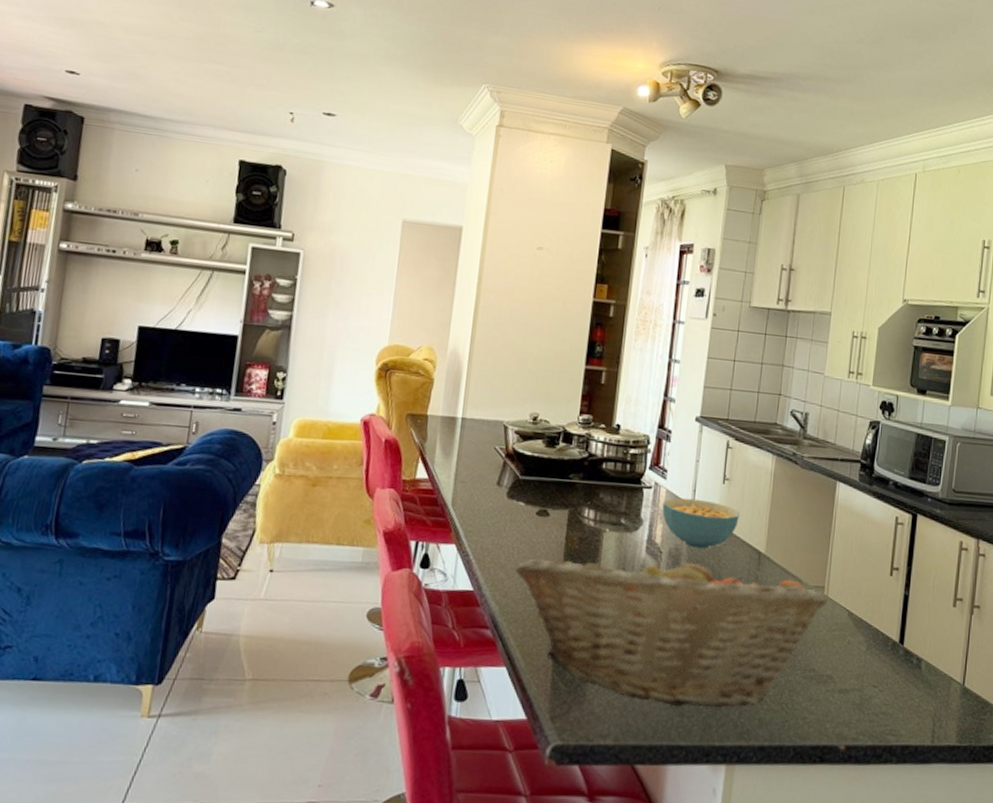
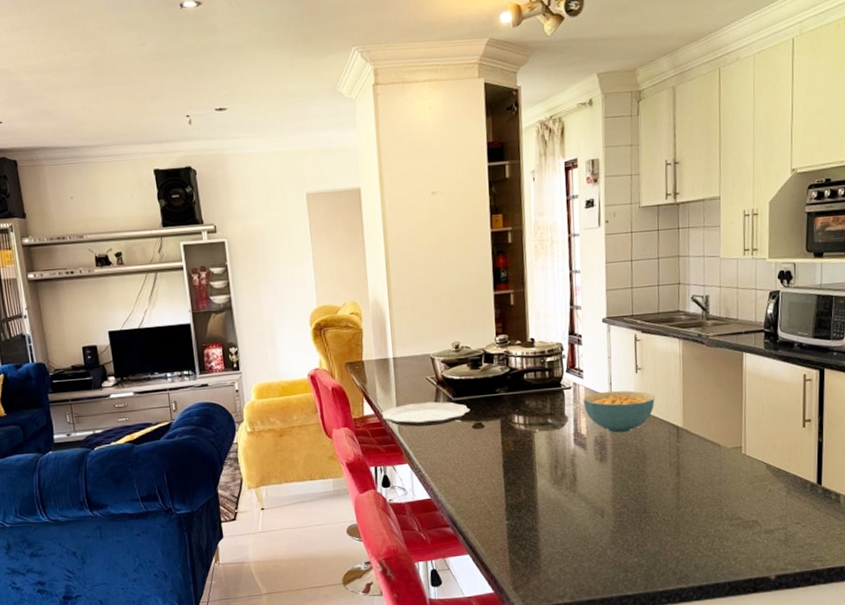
plate: none [436,473,538,505] -> present [381,401,471,427]
fruit basket: present [514,548,829,709] -> none [461,438,747,566]

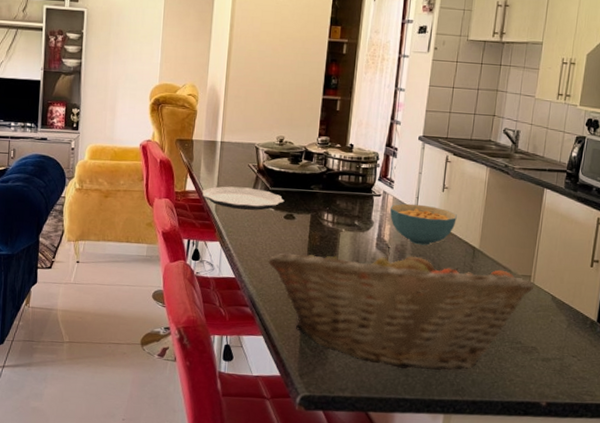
fruit basket: none [461,438,747,566] -> present [267,245,535,371]

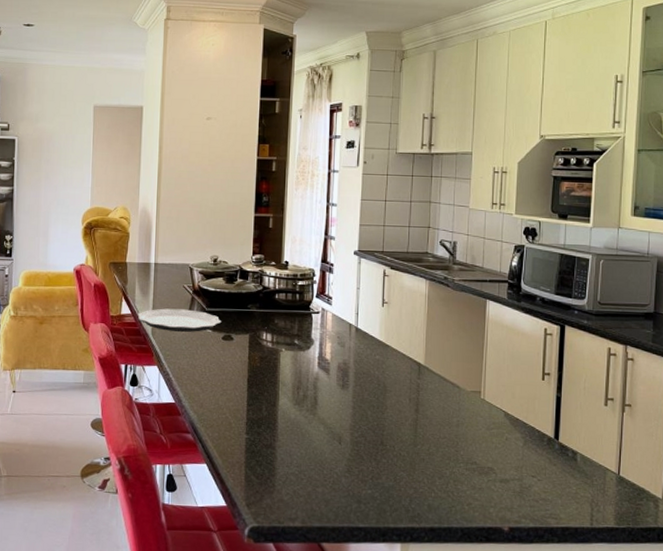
fruit basket: present [267,245,535,371] -> none [207,363,485,496]
cereal bowl: present [390,203,457,245] -> none [330,320,399,363]

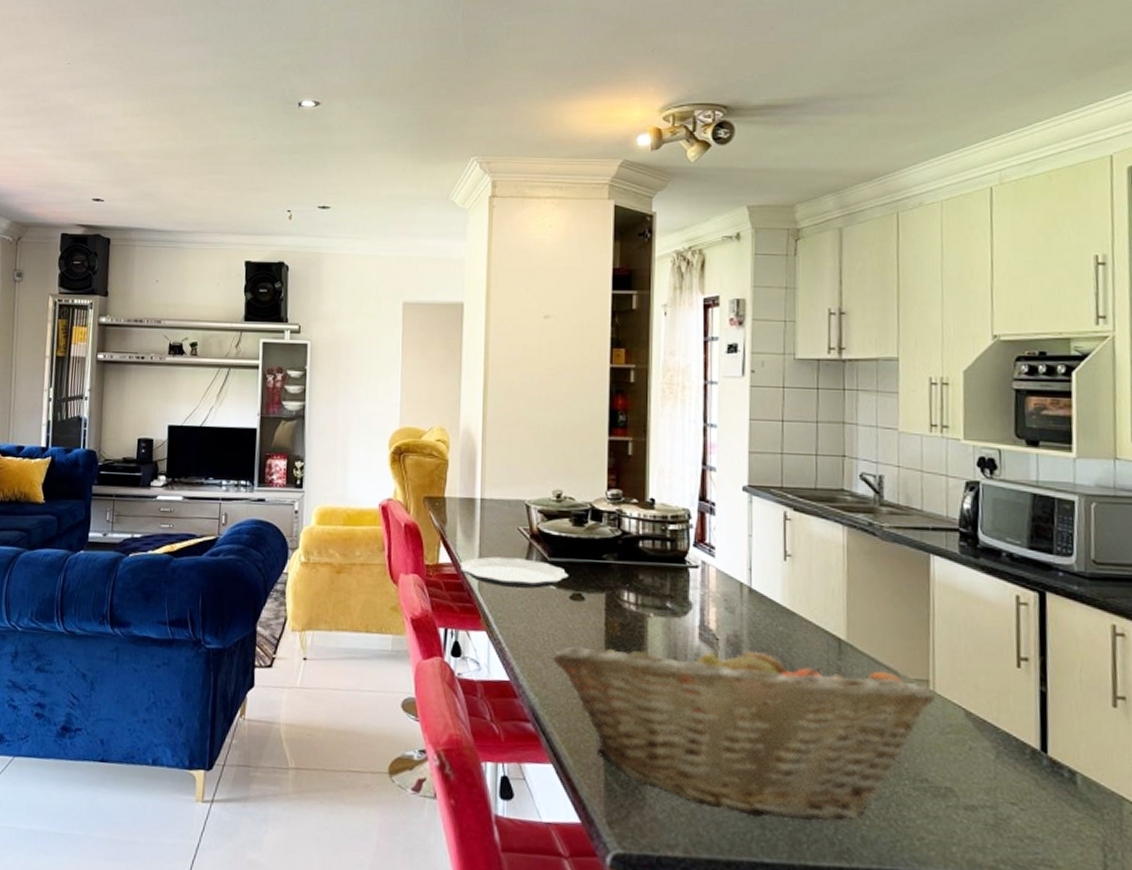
fruit basket: none [207,363,485,496] -> present [551,635,936,822]

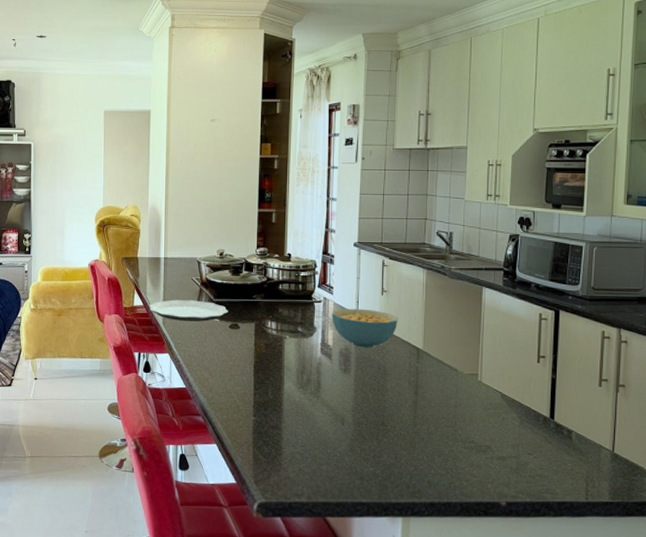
fruit basket: present [551,635,936,822] -> none [216,349,482,473]
cereal bowl: none [714,577,809,636] -> present [332,308,398,348]

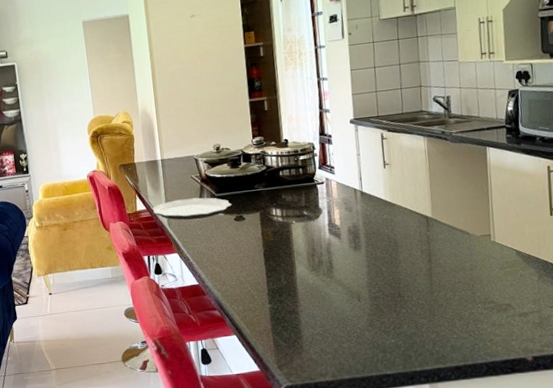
cereal bowl: present [332,308,398,348] -> none [336,184,404,224]

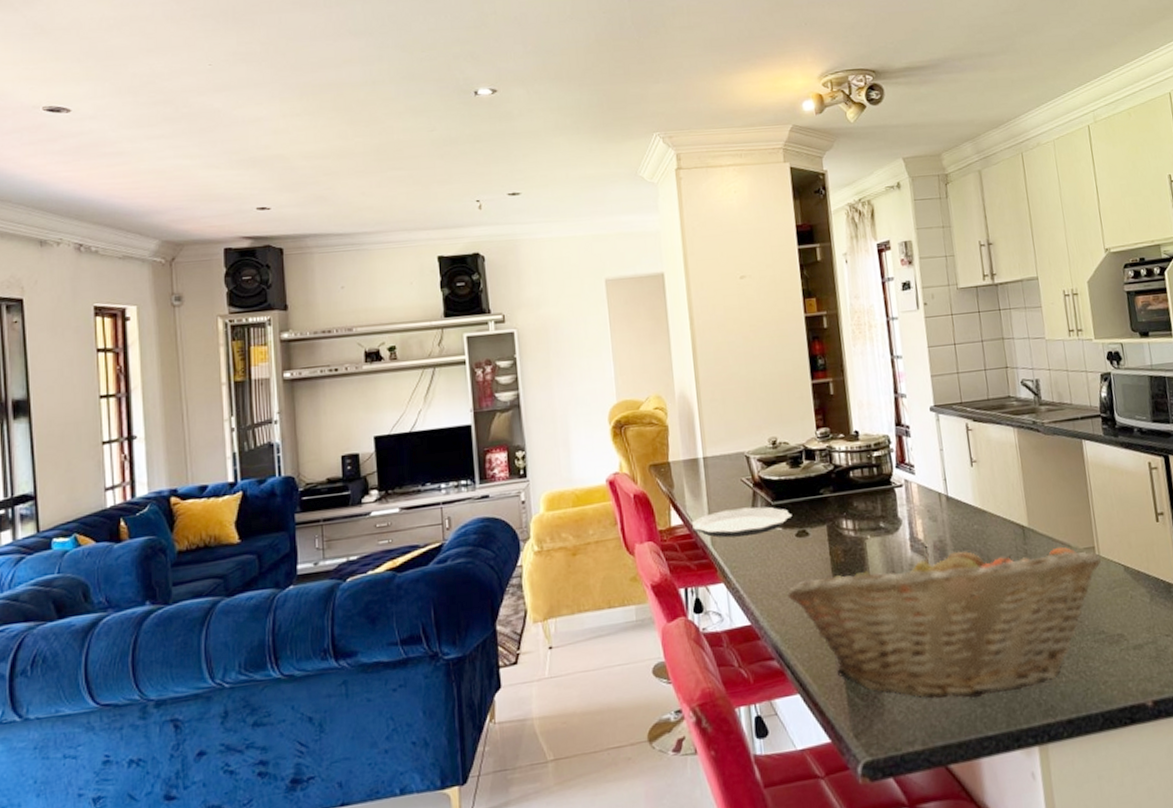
fruit basket: none [226,228,496,347] -> present [786,544,1101,699]

